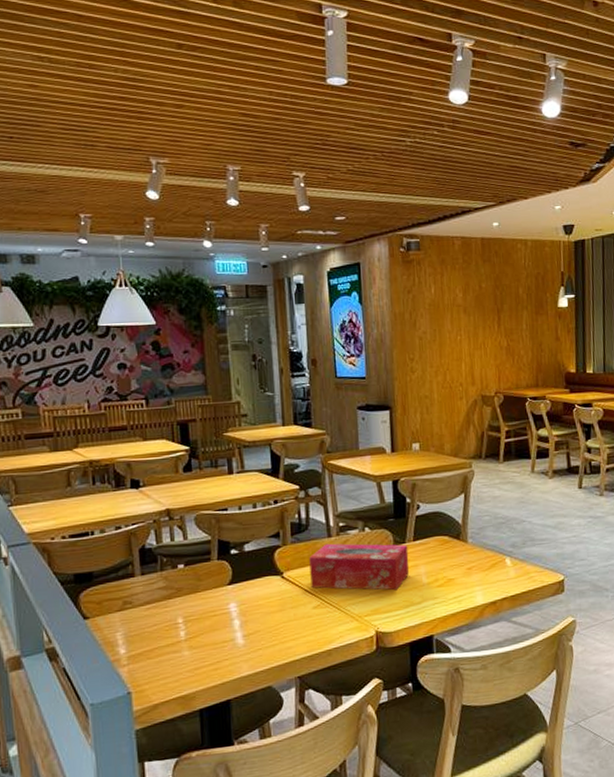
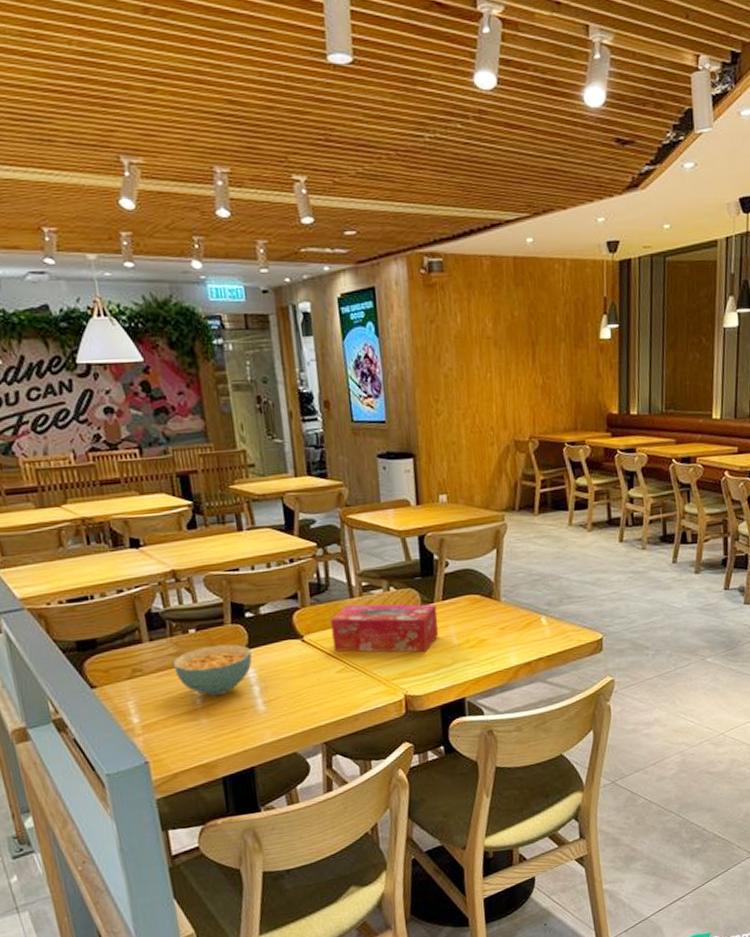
cereal bowl: none [161,579,234,629] -> present [172,644,252,696]

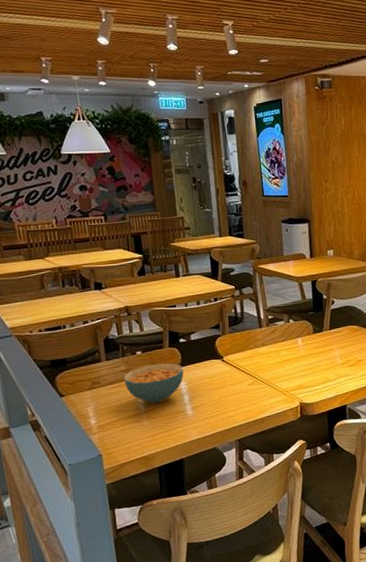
tissue box: present [330,604,439,653] -> none [244,332,327,370]

